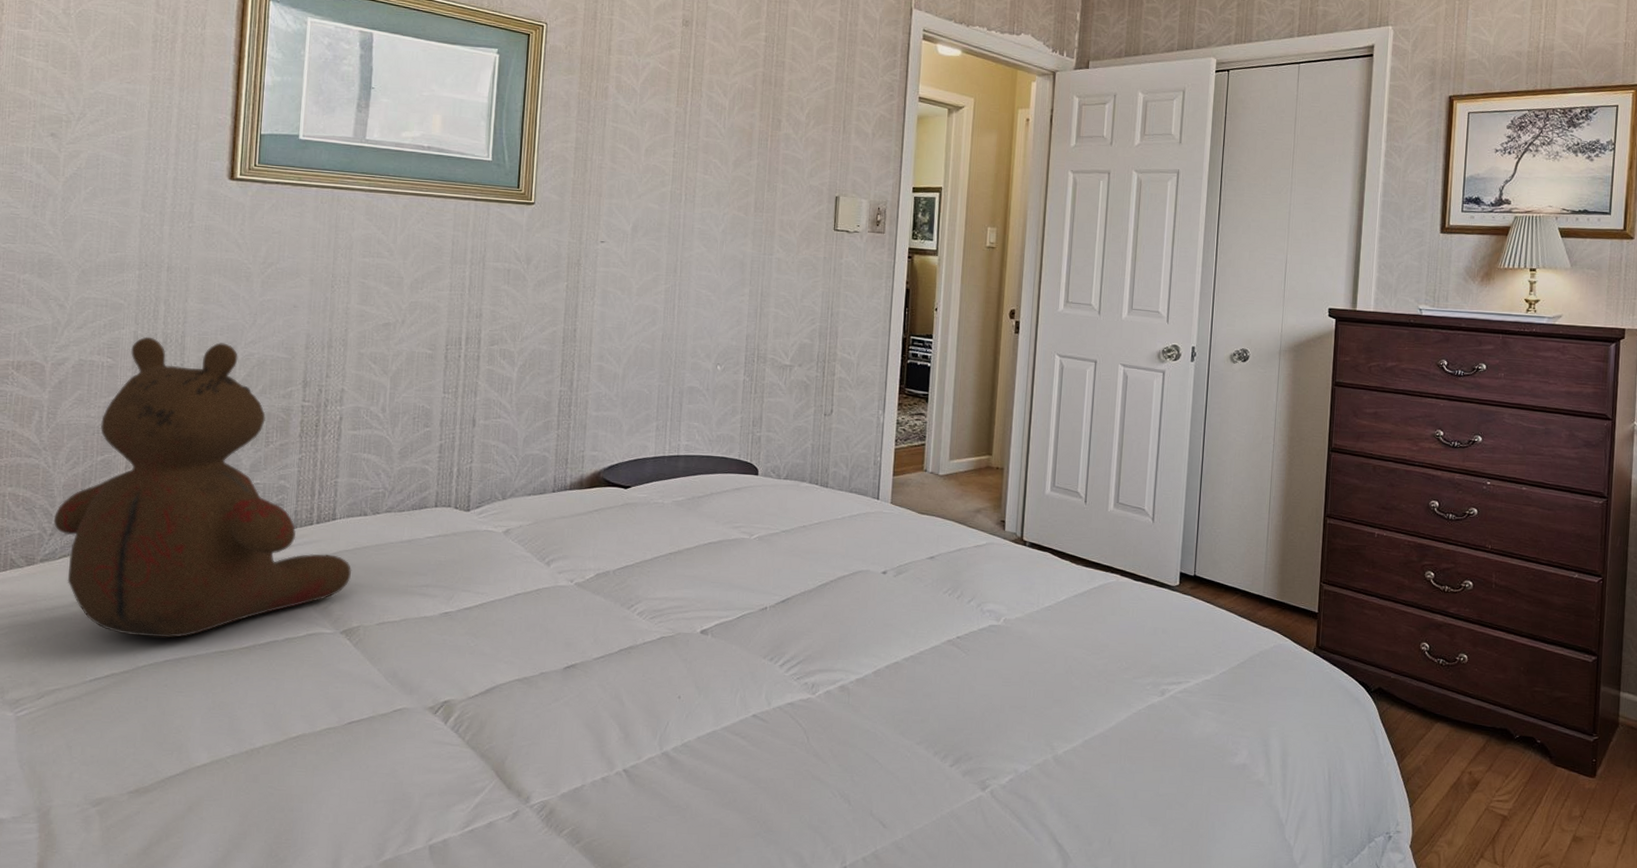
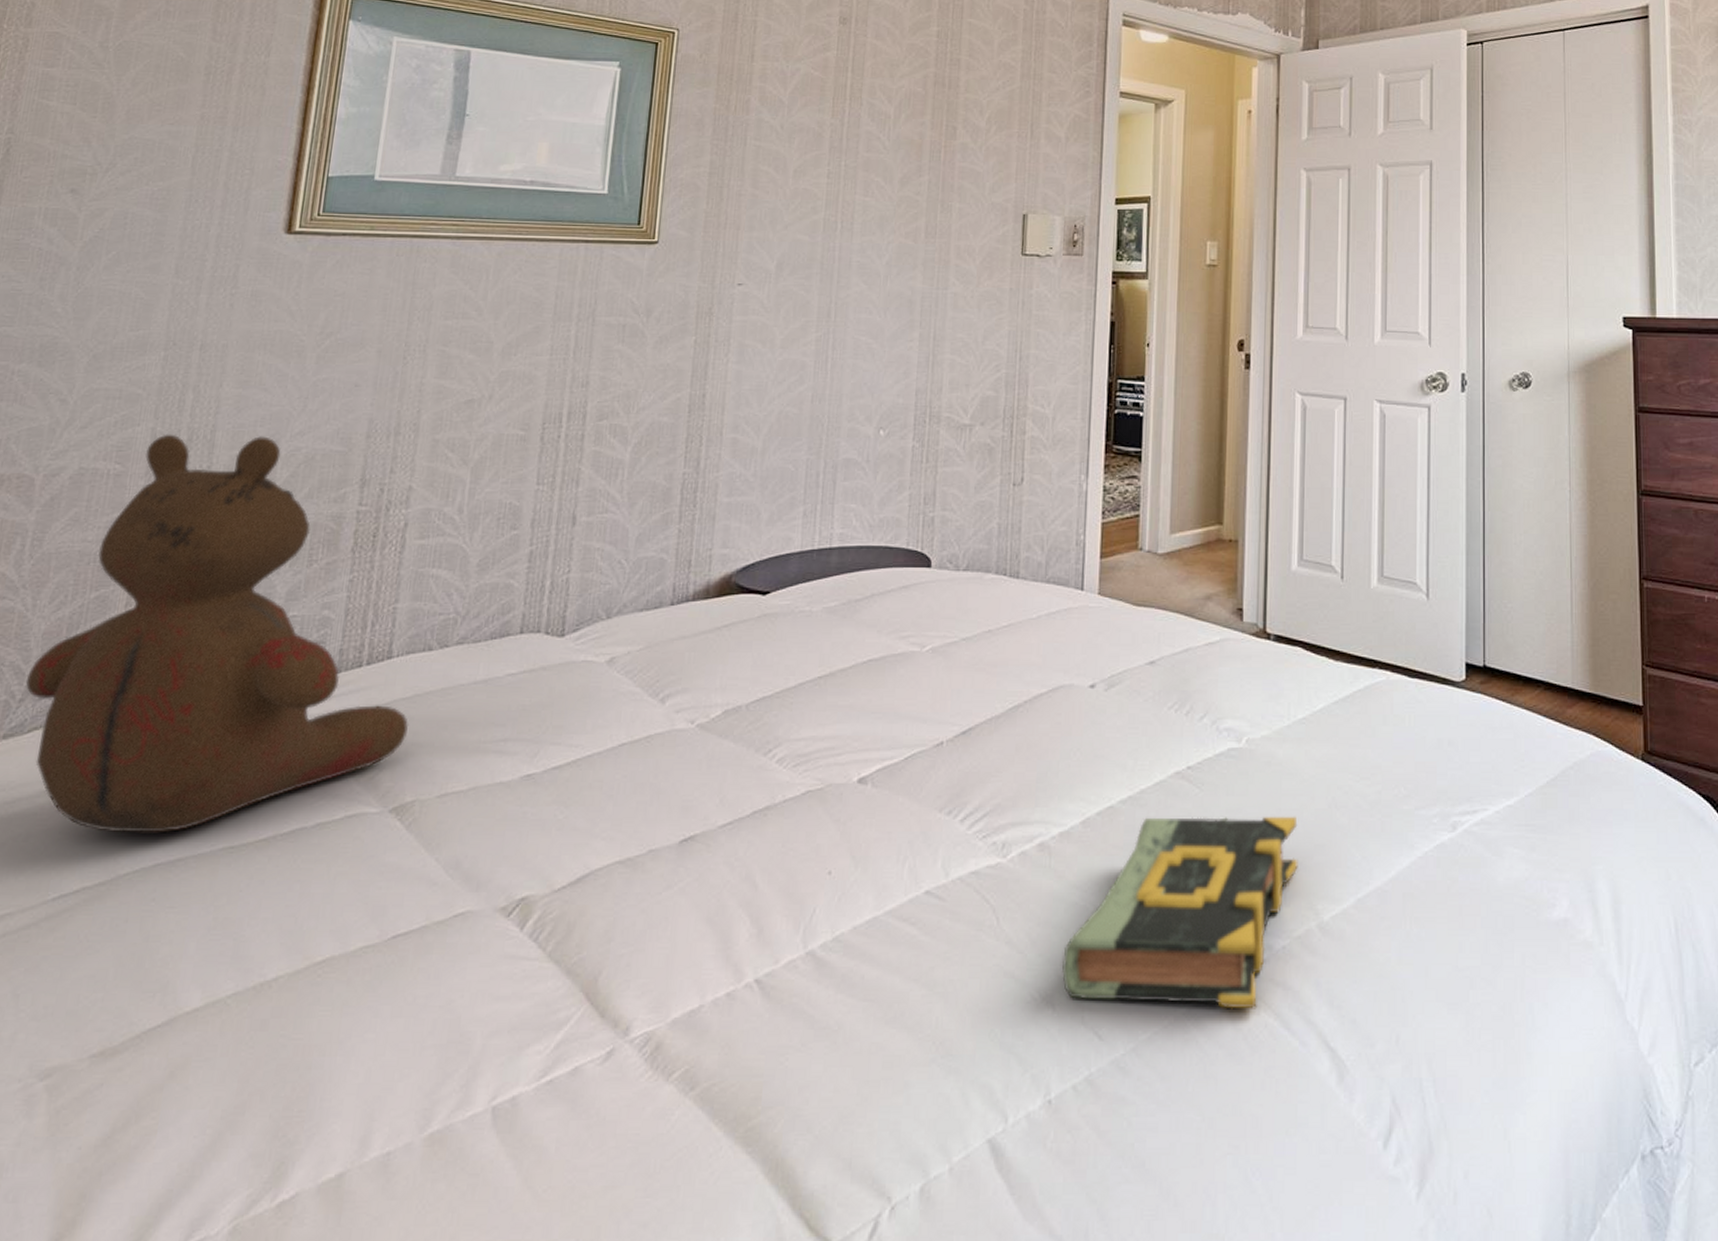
book: none [856,671,1041,813] -> present [1062,816,1298,1009]

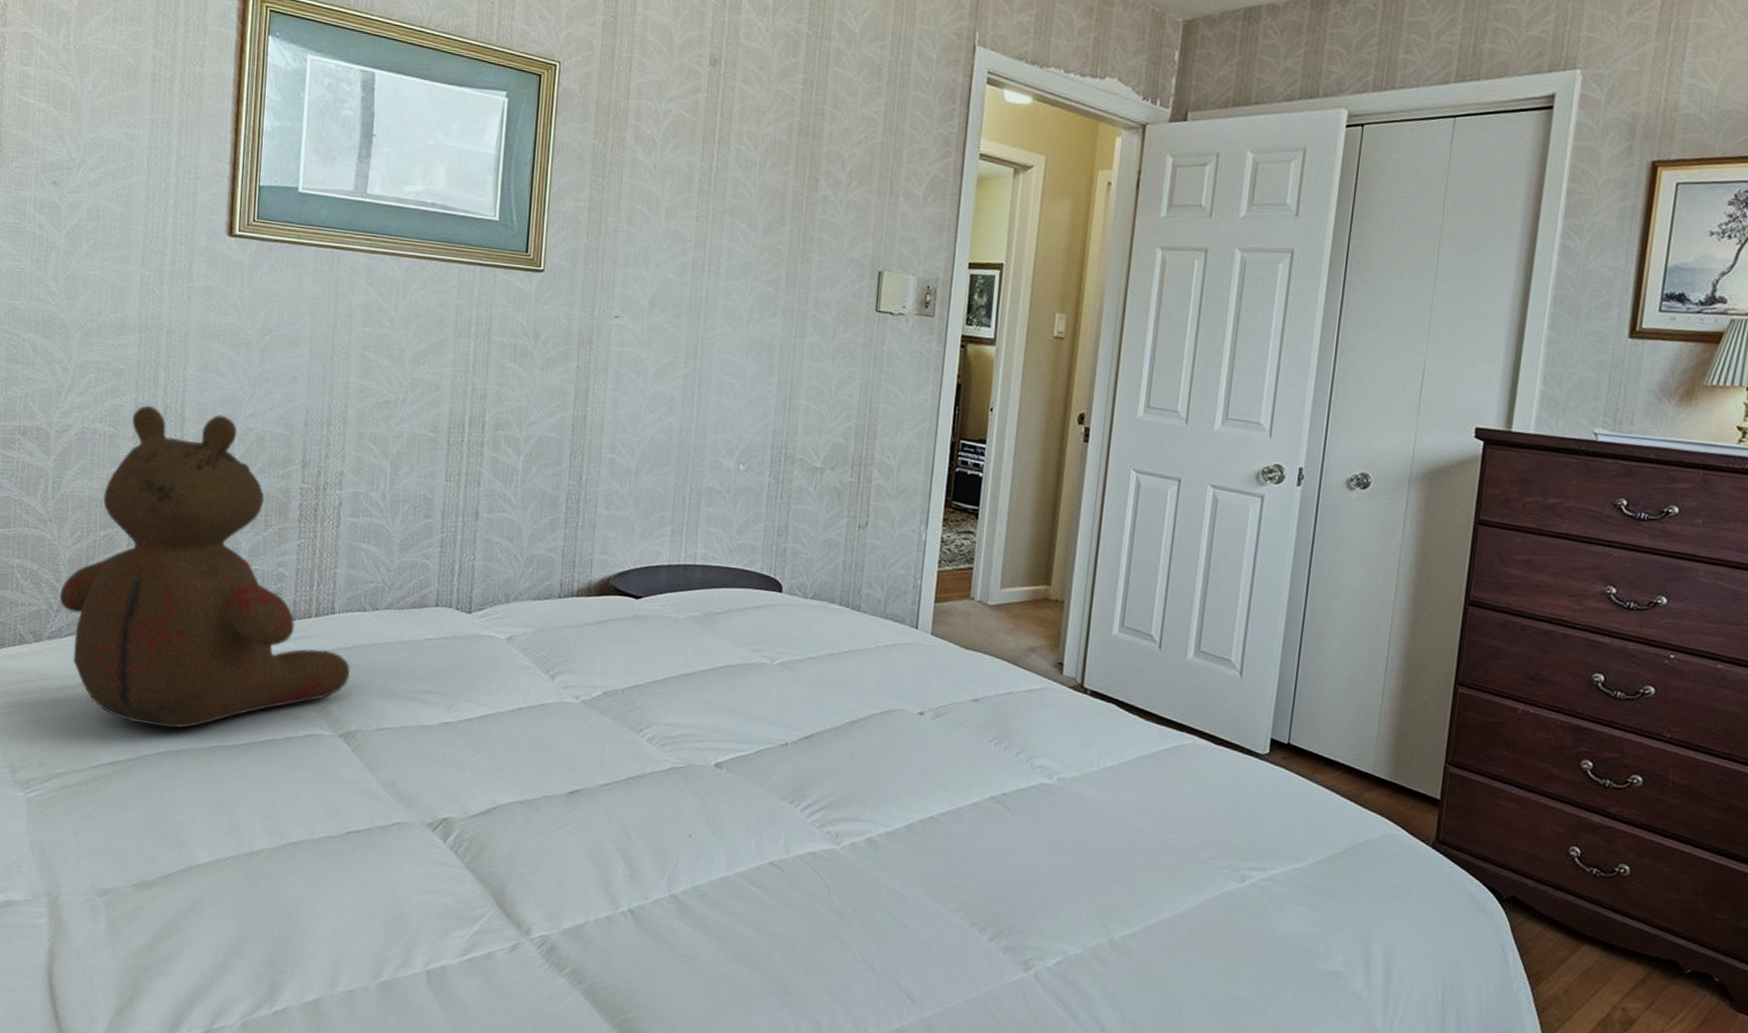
book: present [1062,816,1298,1009] -> none [882,830,1098,1000]

